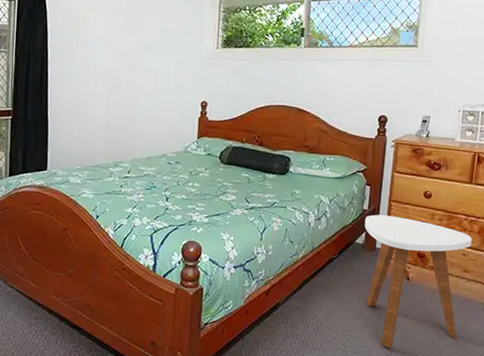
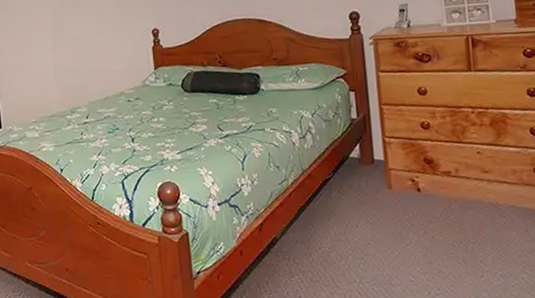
side table: present [364,214,472,349] -> none [355,120,490,274]

